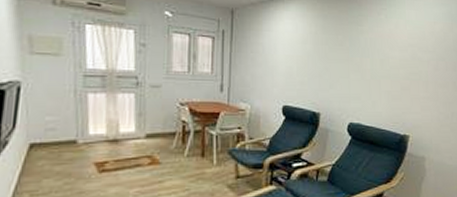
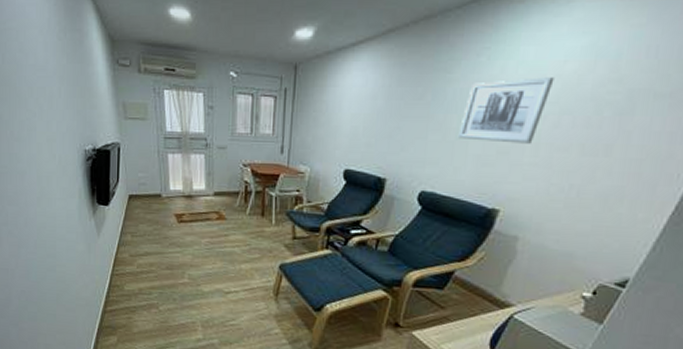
wall art: none [372,33,430,82] -> present [457,77,554,144]

